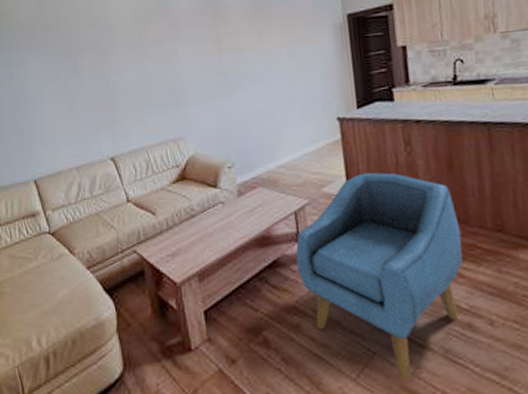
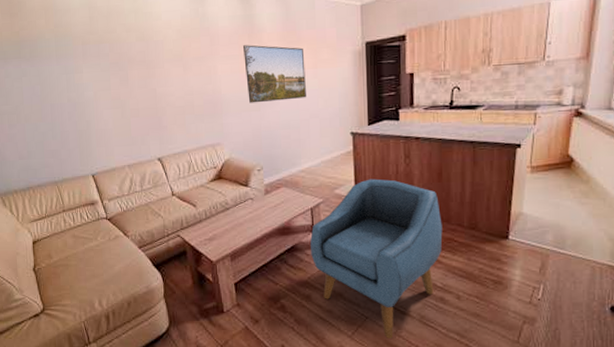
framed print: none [207,23,282,89] -> present [243,45,306,103]

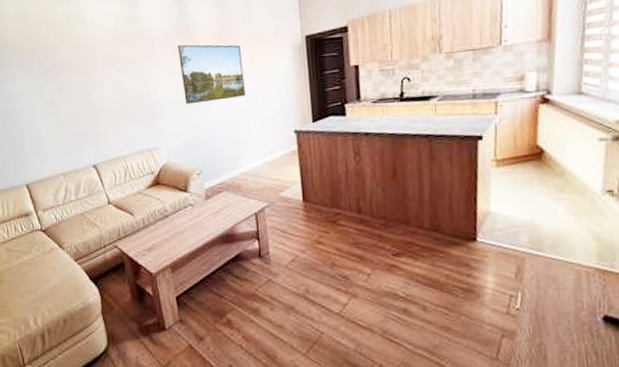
armchair: present [310,179,443,339] -> none [256,179,402,357]

